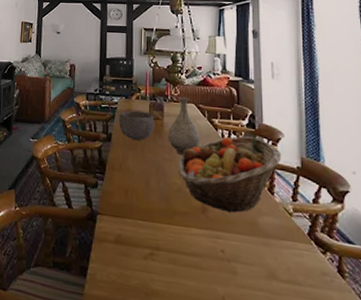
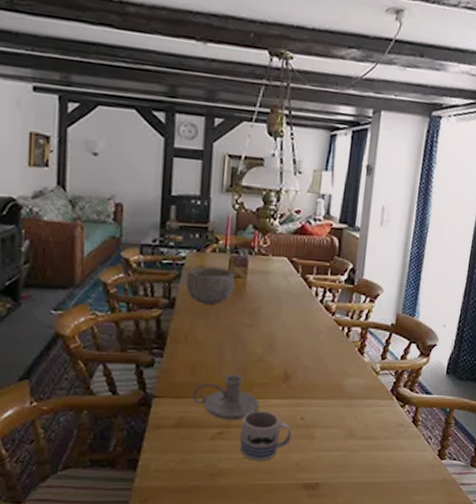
candle holder: none [126,201,183,245] -> present [191,375,260,421]
vase: present [168,97,200,155] -> none [250,248,290,319]
mug: none [169,237,216,289] -> present [240,410,293,461]
fruit basket: present [178,136,282,213] -> none [260,294,378,378]

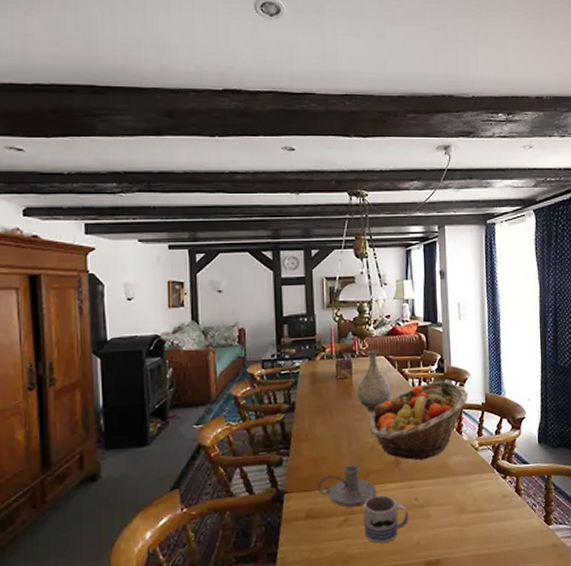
bowl: present [186,266,236,306] -> none [303,372,343,406]
vase: none [250,248,290,319] -> present [357,350,391,412]
fruit basket: none [260,294,378,378] -> present [369,381,469,460]

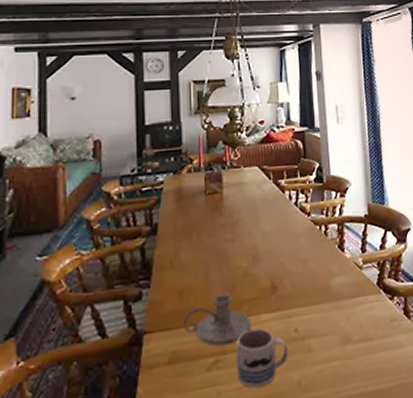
vase: present [357,350,391,412] -> none [228,159,266,231]
fruit basket: present [369,381,469,460] -> none [242,192,350,285]

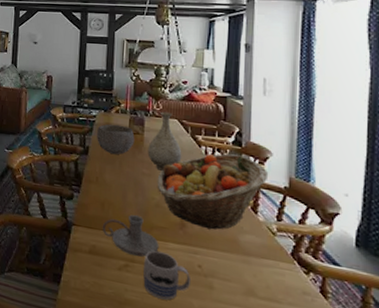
bowl: none [167,186,213,226] -> present [97,124,135,155]
vase: none [228,159,266,231] -> present [147,111,182,171]
fruit basket: none [242,192,350,285] -> present [157,153,269,230]

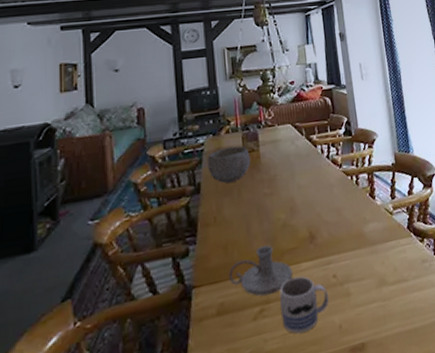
vase: present [147,111,182,171] -> none [265,118,301,185]
fruit basket: present [157,153,269,230] -> none [280,144,378,233]

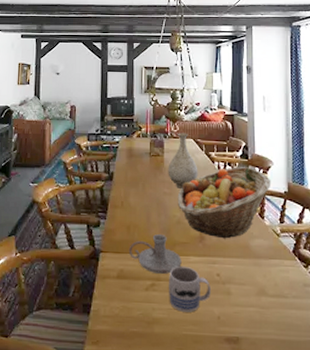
bowl: present [208,146,251,184] -> none [121,148,156,178]
vase: none [265,118,301,185] -> present [168,133,198,189]
fruit basket: none [280,144,378,233] -> present [177,167,272,239]

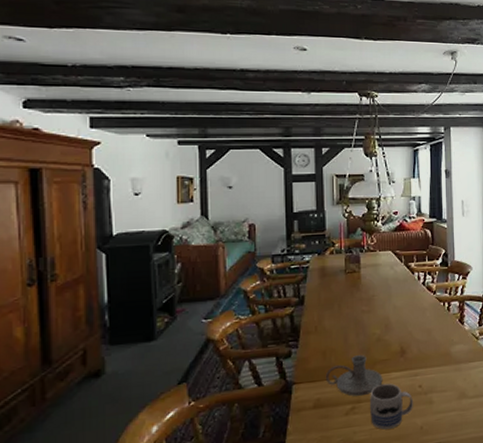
vase: present [168,133,198,189] -> none [365,245,398,305]
fruit basket: present [177,167,272,239] -> none [376,274,471,350]

